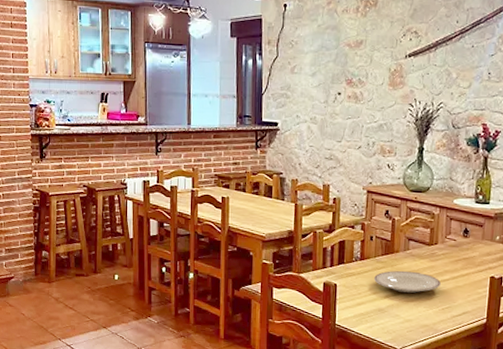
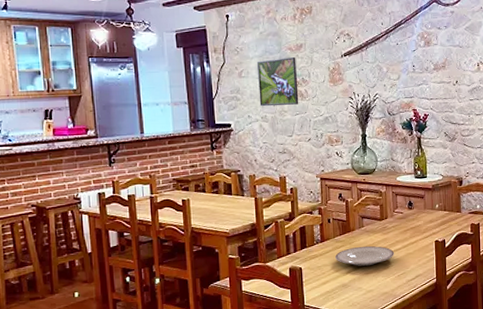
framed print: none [310,54,354,108] -> present [257,56,299,107]

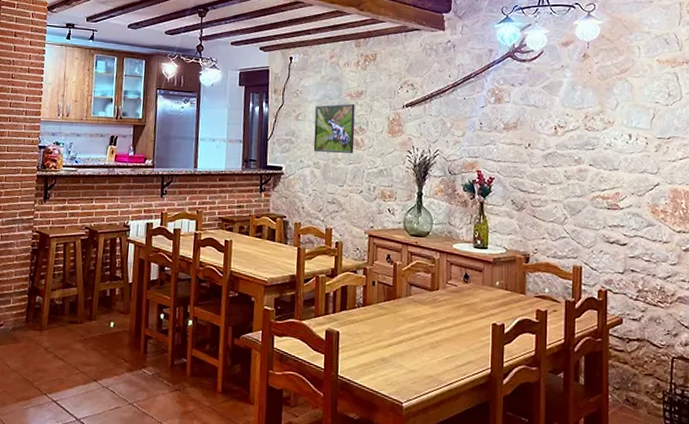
plate: present [335,245,394,266] -> none [377,317,443,341]

